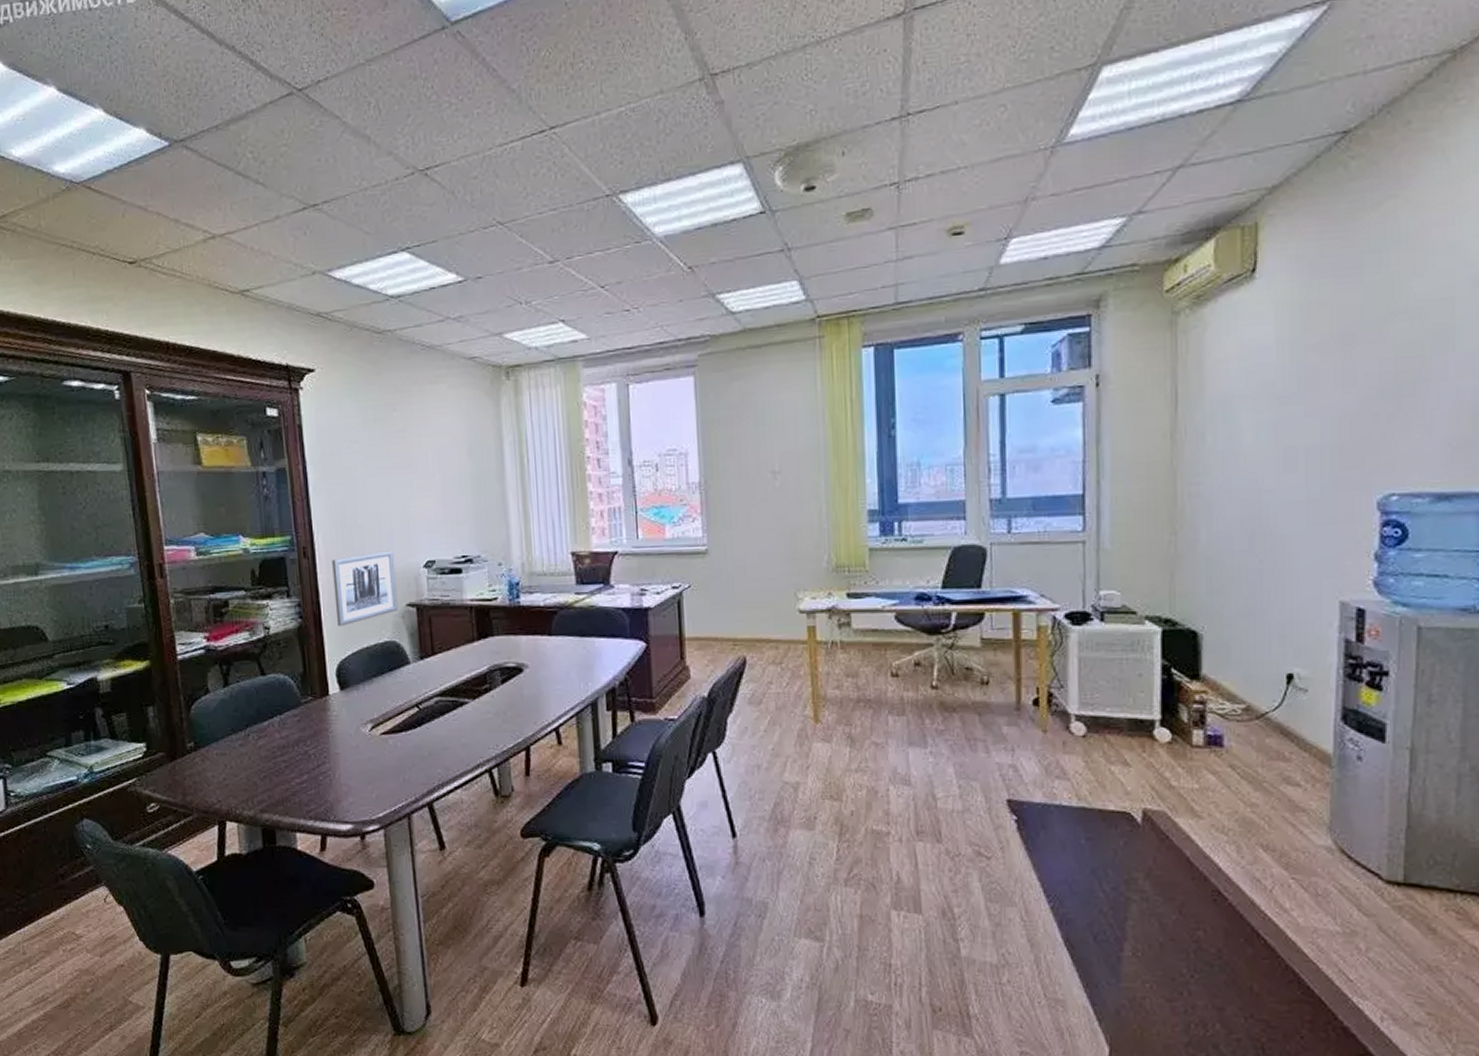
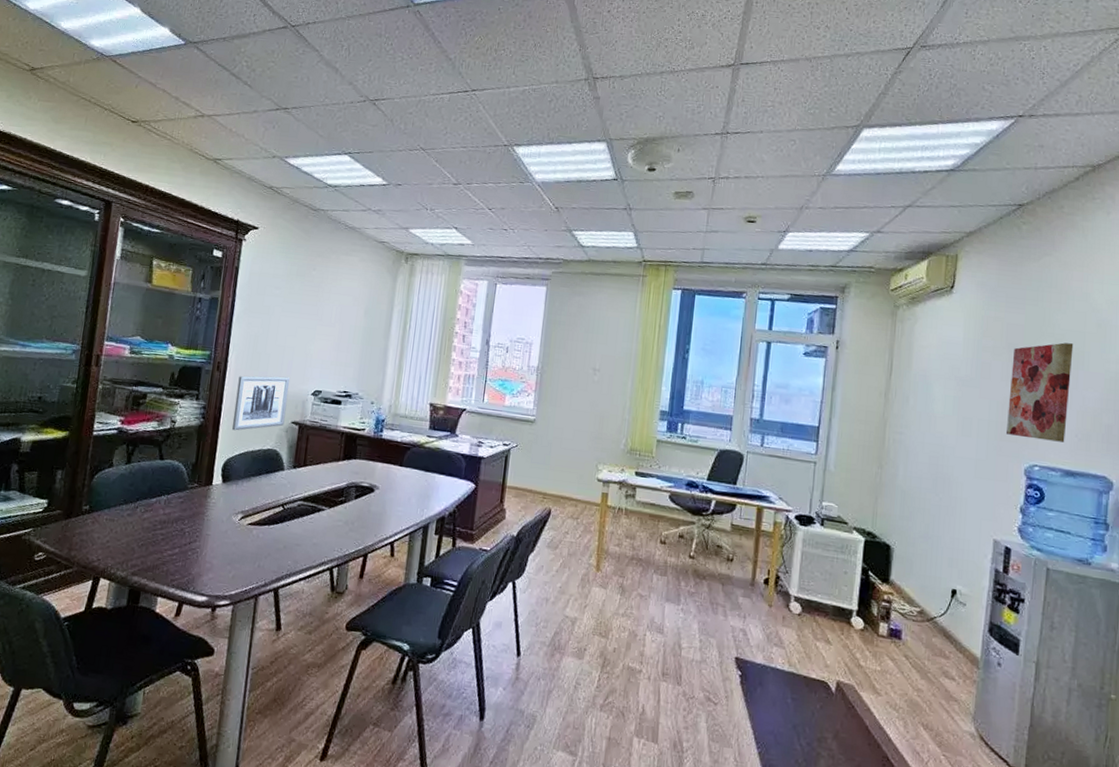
wall art: none [1347,317,1438,460] -> present [1007,342,1074,443]

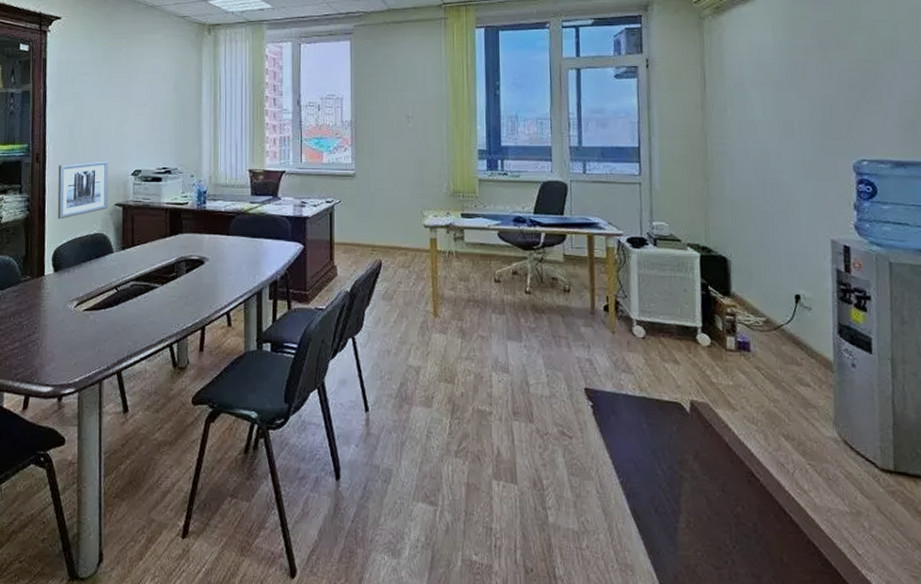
wall art: present [1007,342,1074,443] -> none [826,33,890,134]

